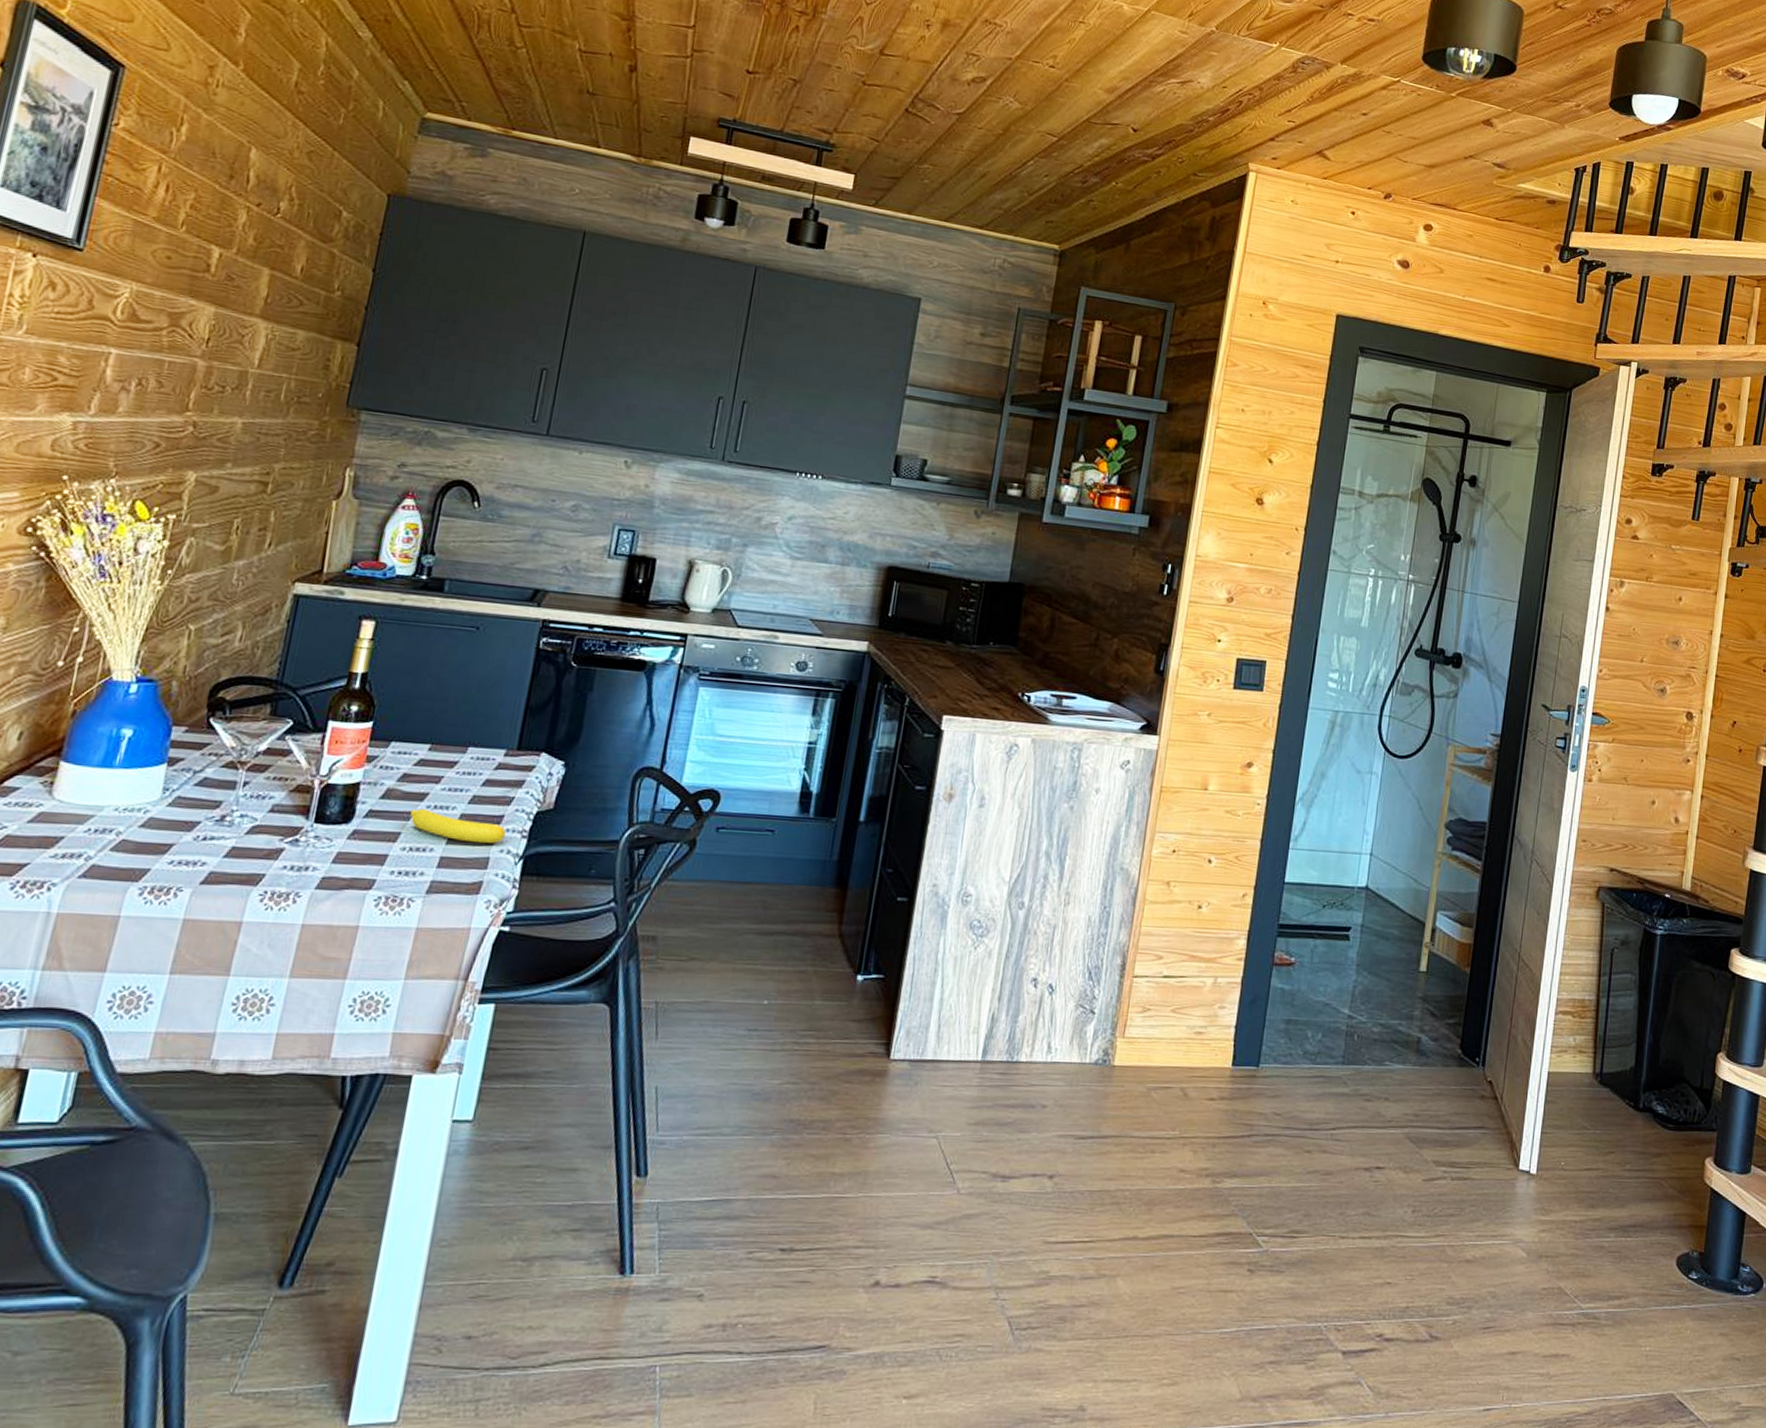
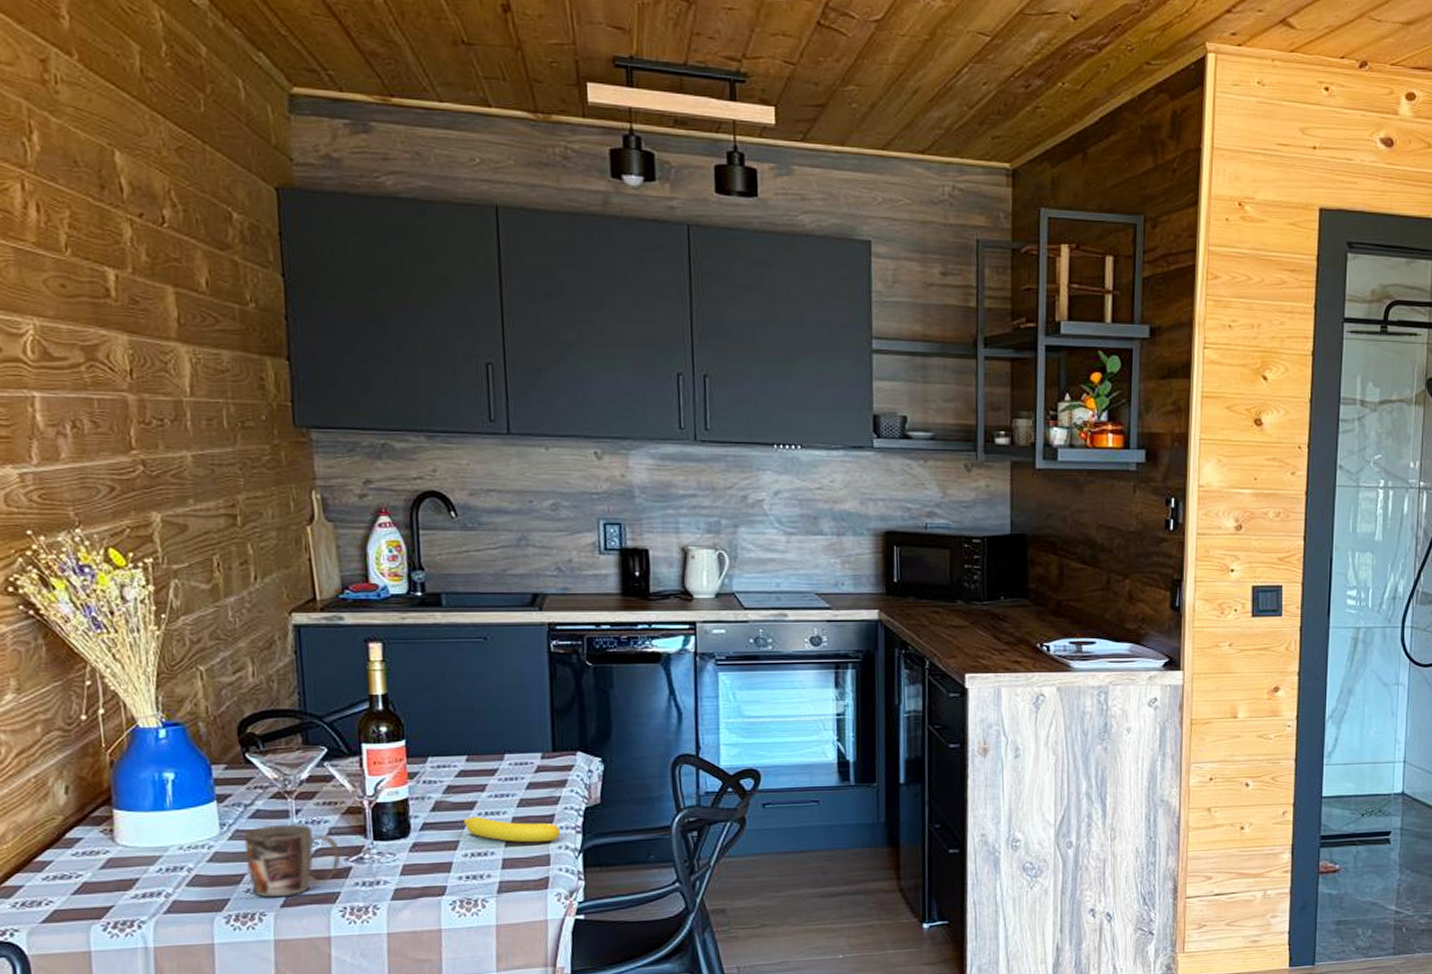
mug: none [176,795,278,874] -> present [244,823,342,897]

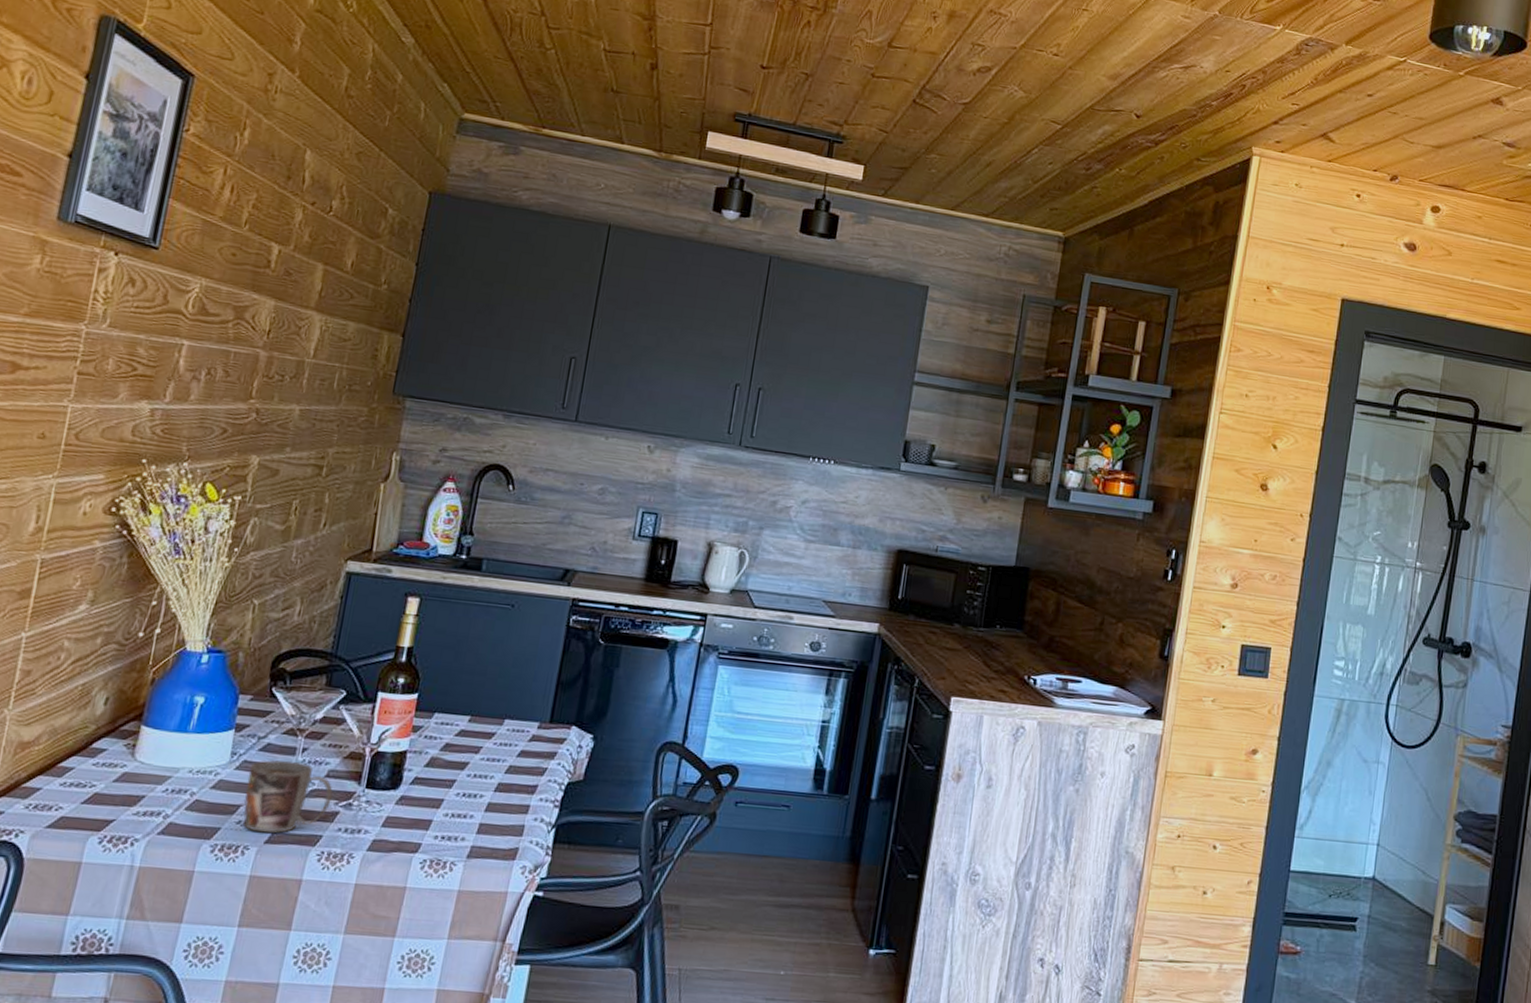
banana: present [464,816,561,843] -> none [452,777,540,813]

